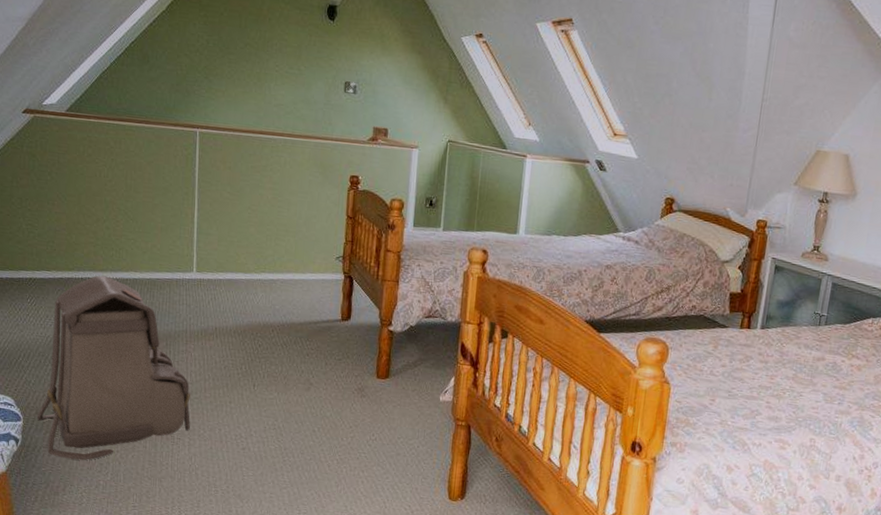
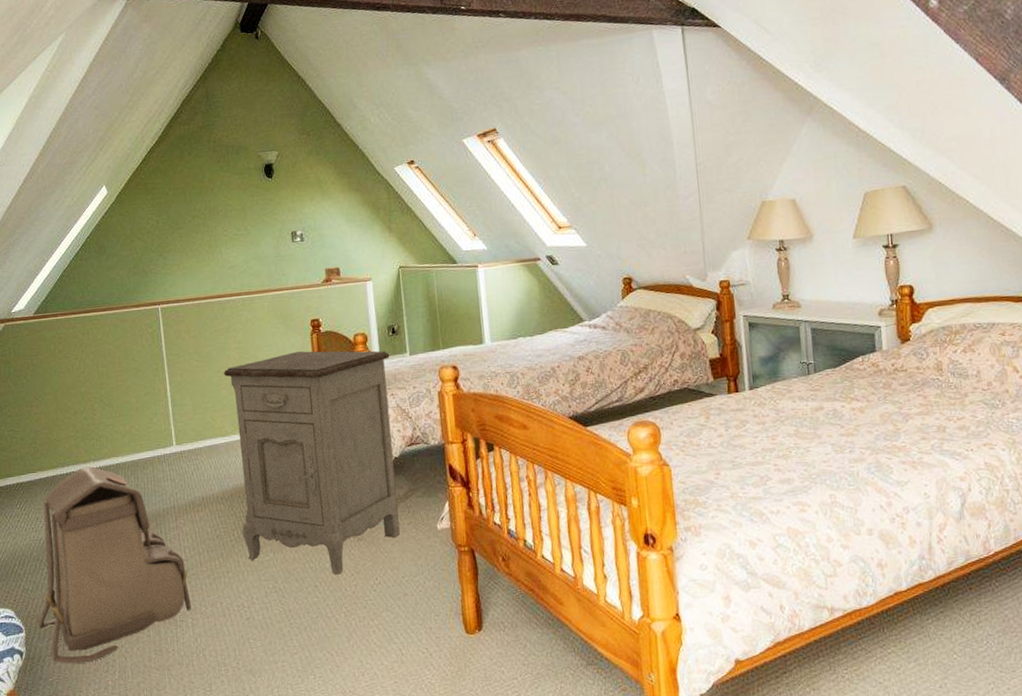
nightstand: none [250,203,423,425] -> present [224,350,400,575]

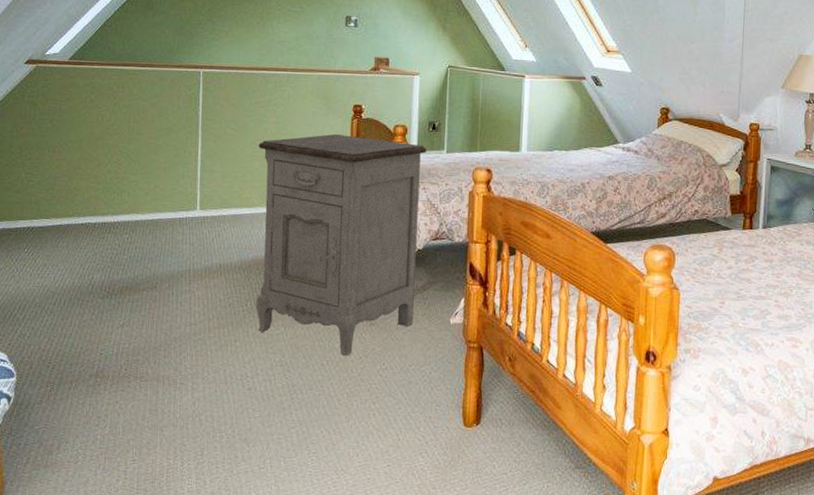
backpack: present [38,466,191,664] -> none [31,219,194,415]

